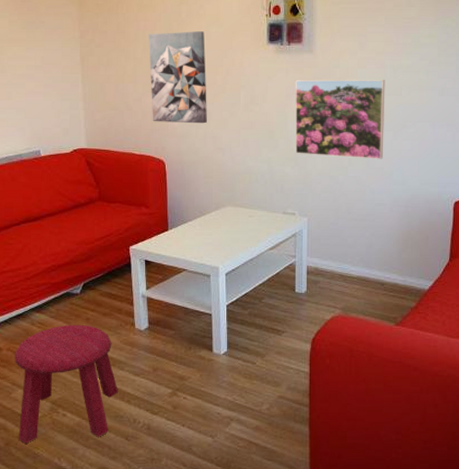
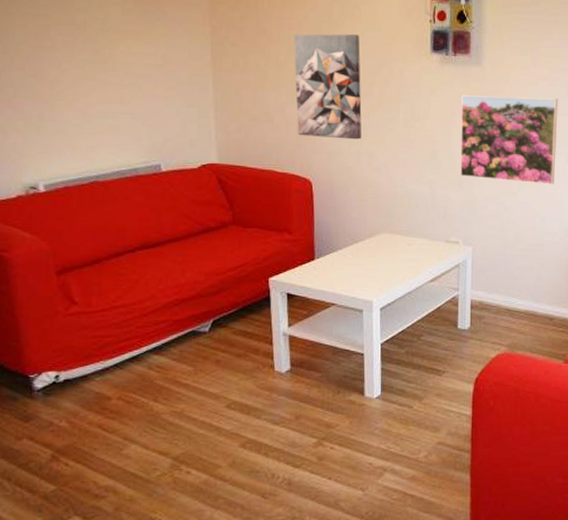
stool: present [15,324,118,444] -> none [127,367,254,507]

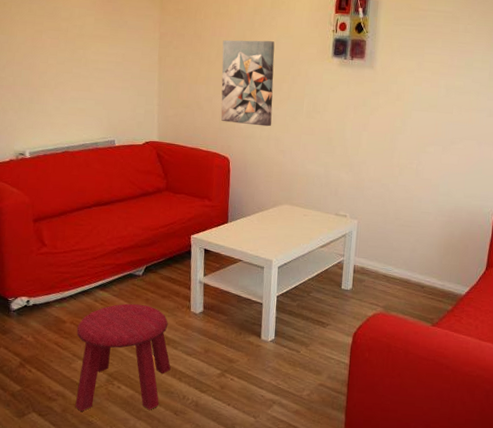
stool: none [127,367,254,507] -> present [75,303,171,411]
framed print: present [460,94,558,185] -> none [351,92,439,171]

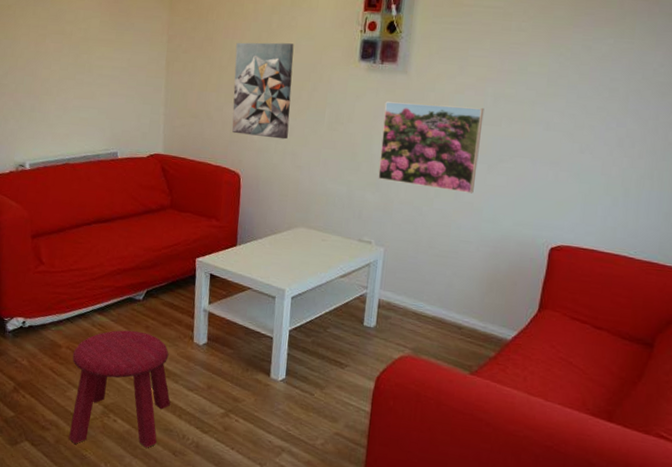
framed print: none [351,92,439,171] -> present [378,101,484,194]

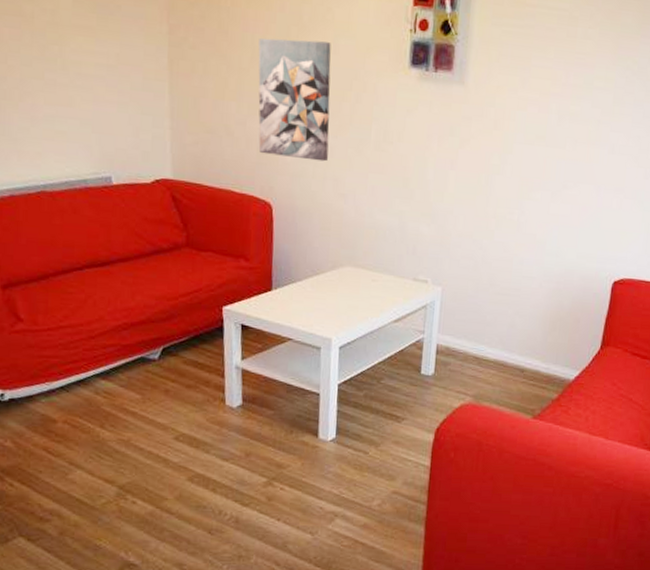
stool: present [69,330,171,448] -> none [73,396,202,534]
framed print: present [378,101,484,194] -> none [433,117,548,224]

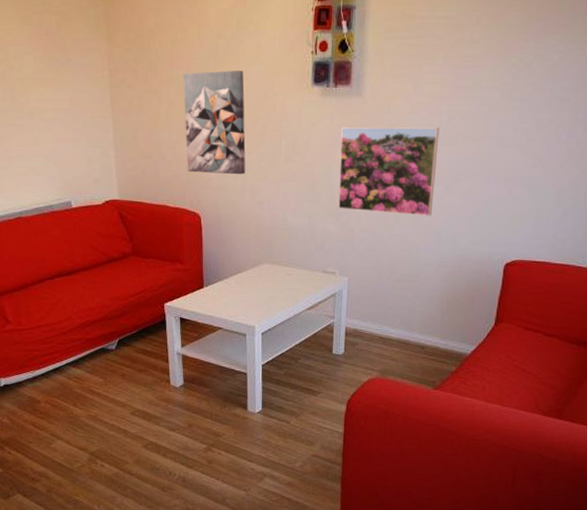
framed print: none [433,117,548,224] -> present [338,126,440,216]

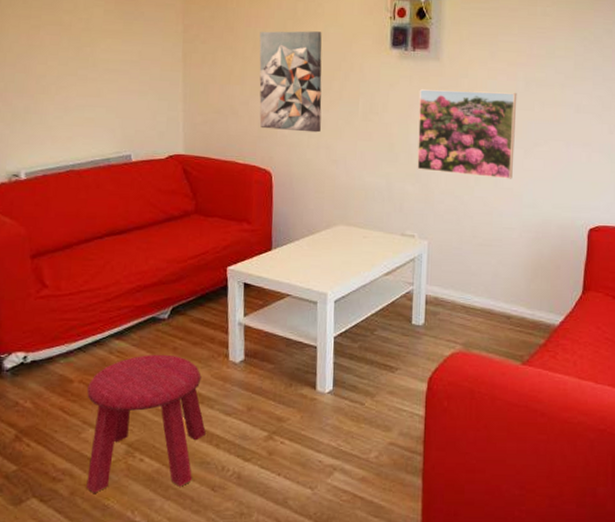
stool: none [53,379,154,491] -> present [86,354,206,493]

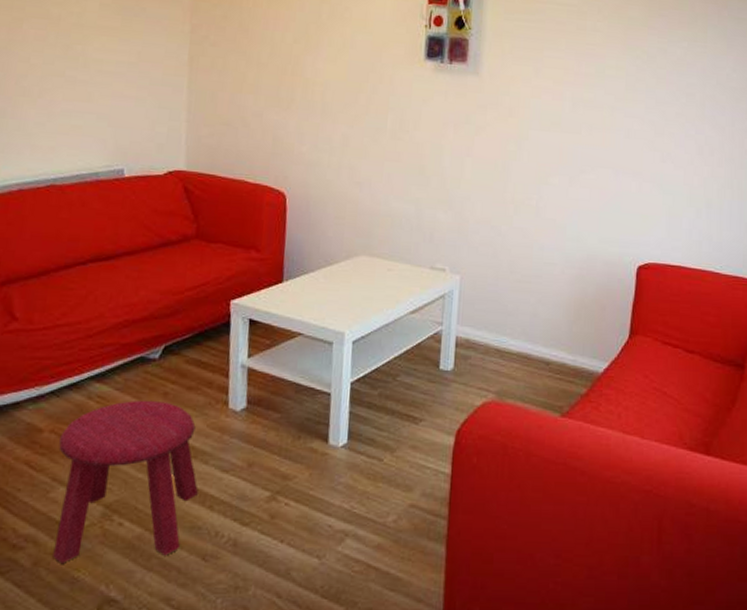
wall art: present [259,31,322,133] -> none [274,35,349,151]
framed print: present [417,89,517,179] -> none [450,106,563,209]

